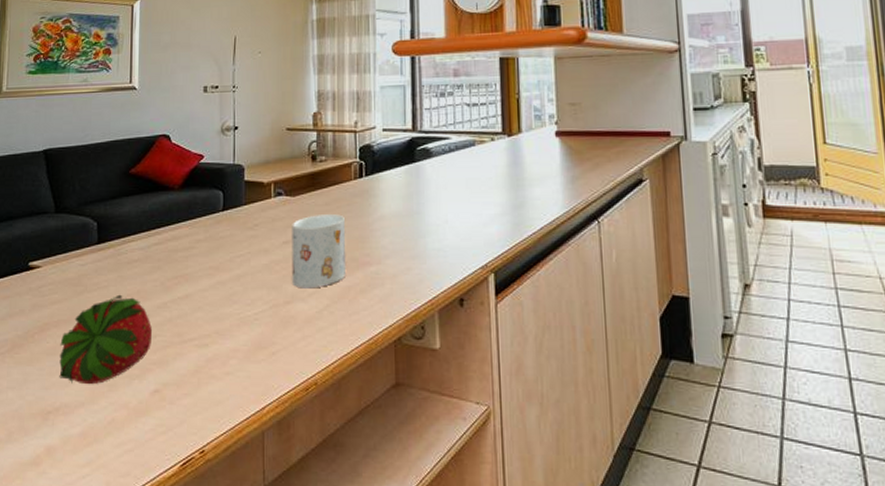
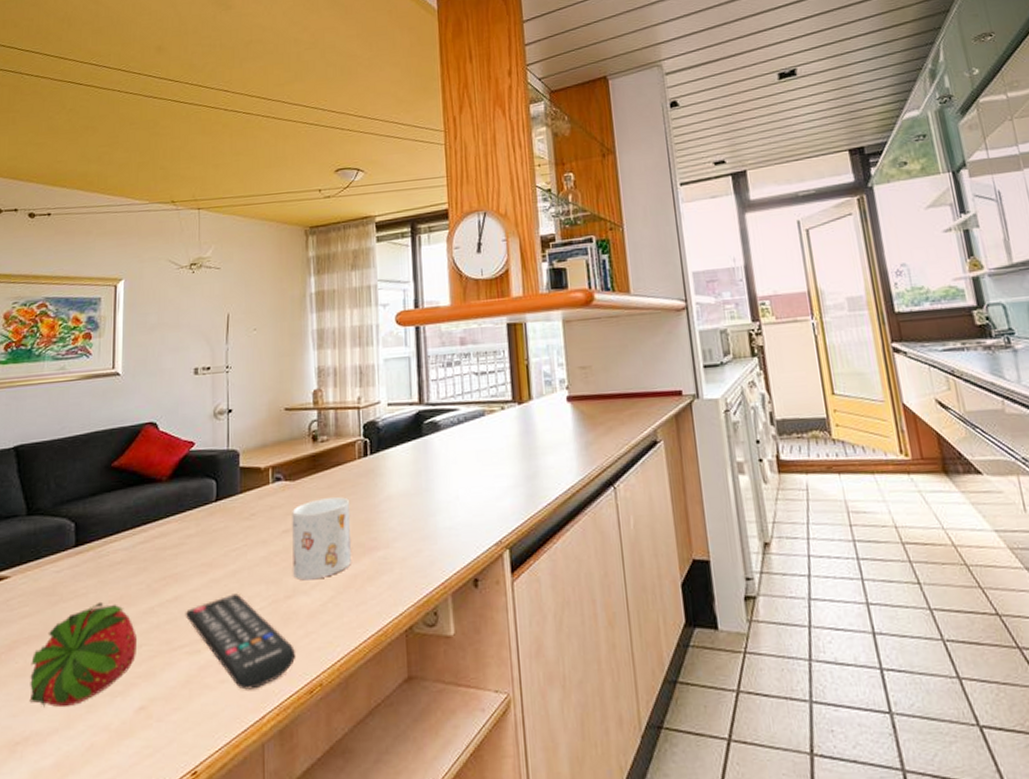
remote control: none [194,296,294,383] -> present [185,593,296,690]

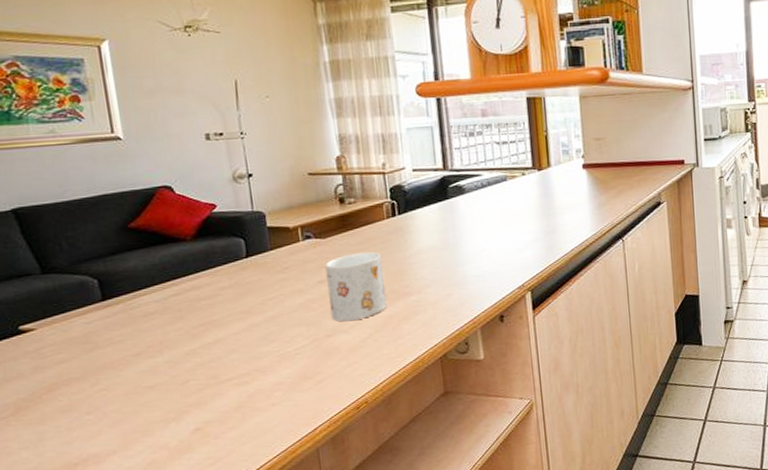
fruit: present [29,601,137,708] -> none [75,346,185,435]
remote control: present [185,593,296,690] -> none [228,335,341,410]

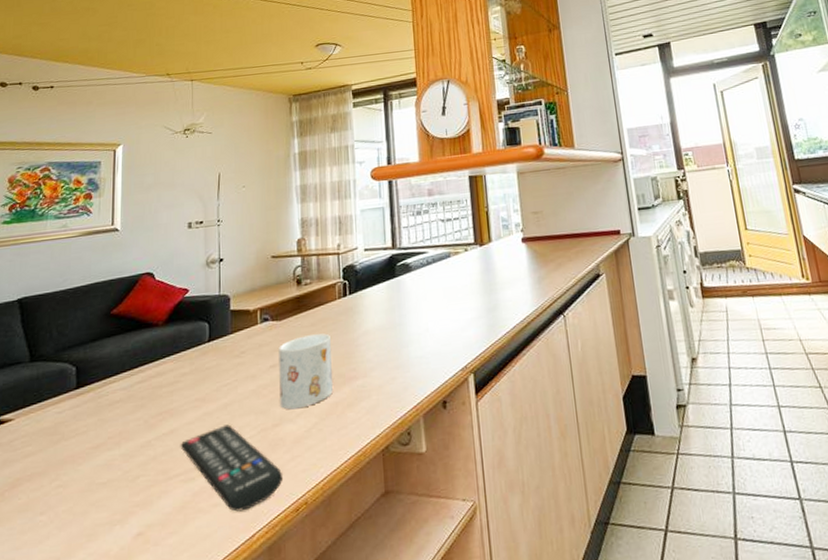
remote control: none [228,335,341,410] -> present [180,424,284,512]

